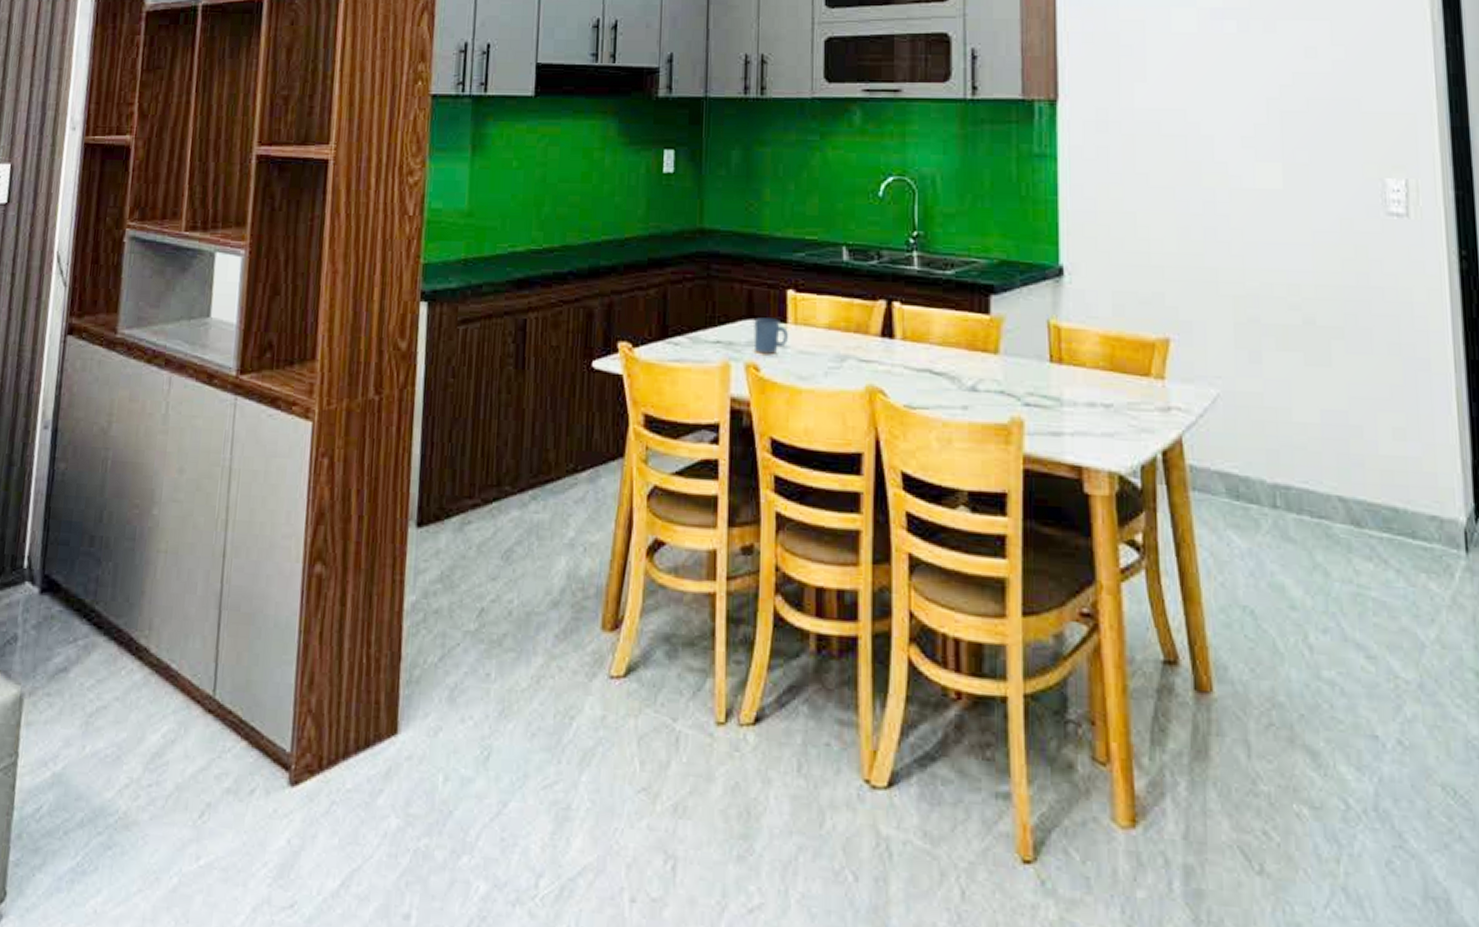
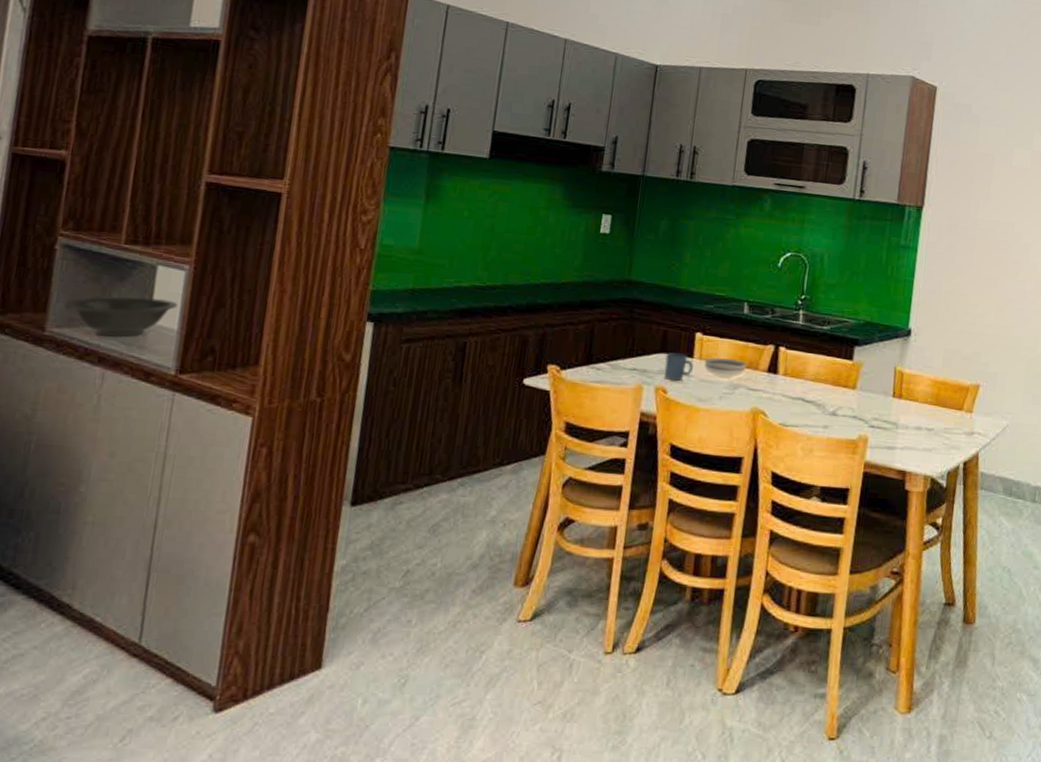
decorative bowl: none [135,288,236,336] -> present [66,297,179,338]
bowl: none [802,320,853,349] -> present [704,357,747,379]

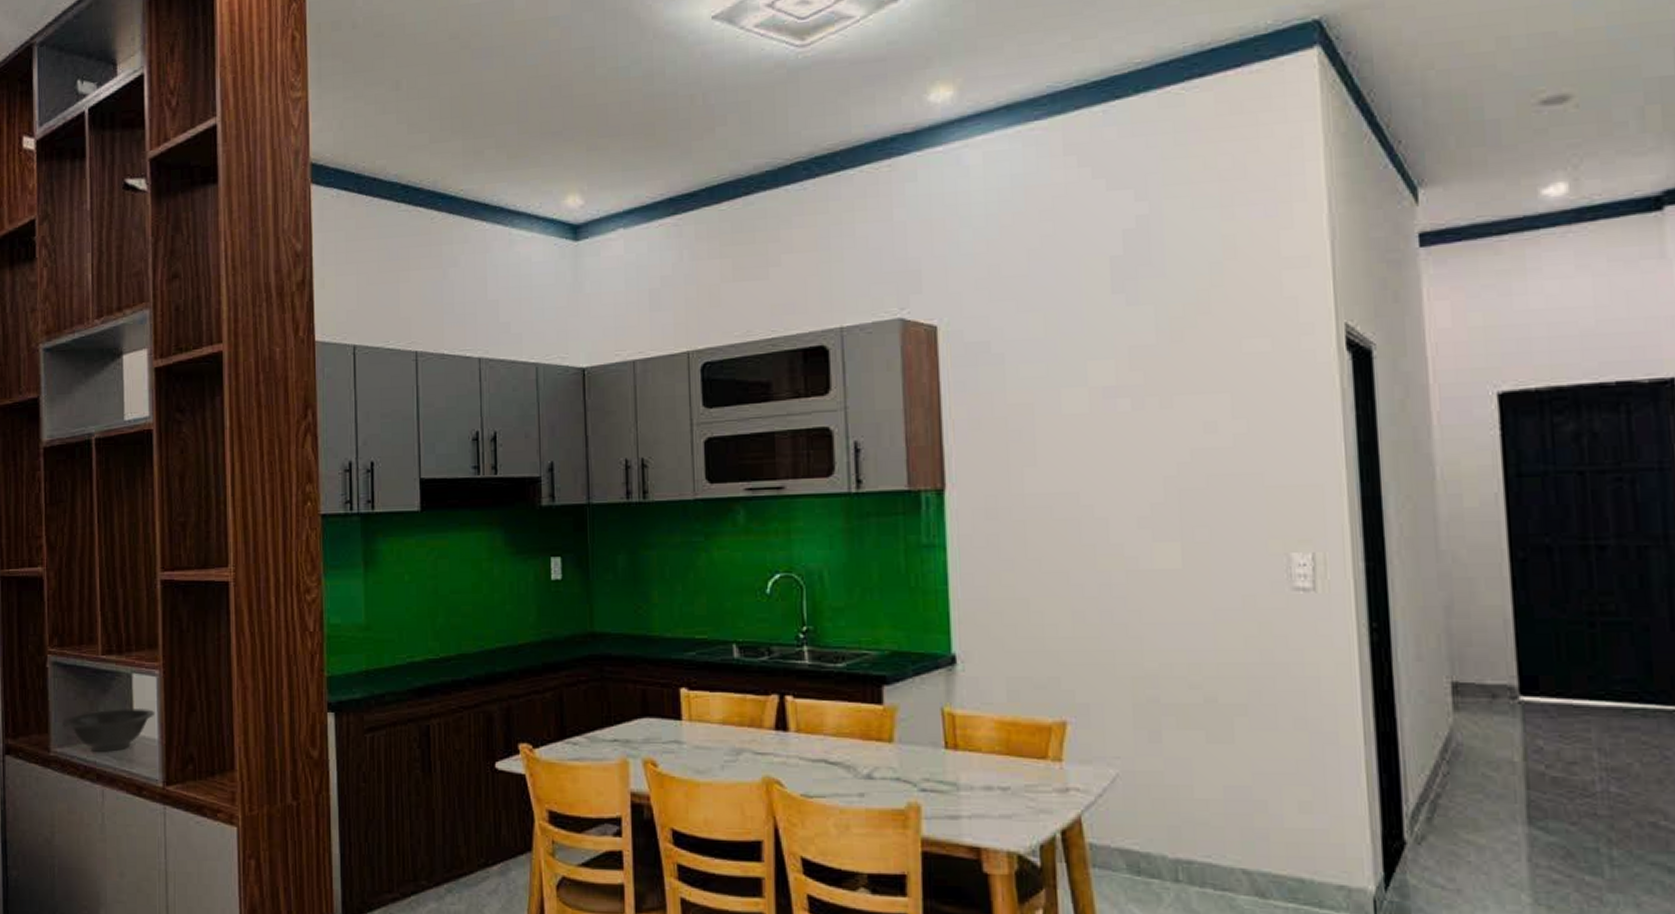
mug: present [663,352,693,381] -> none [648,716,683,750]
bowl: present [704,357,747,379] -> none [696,716,748,743]

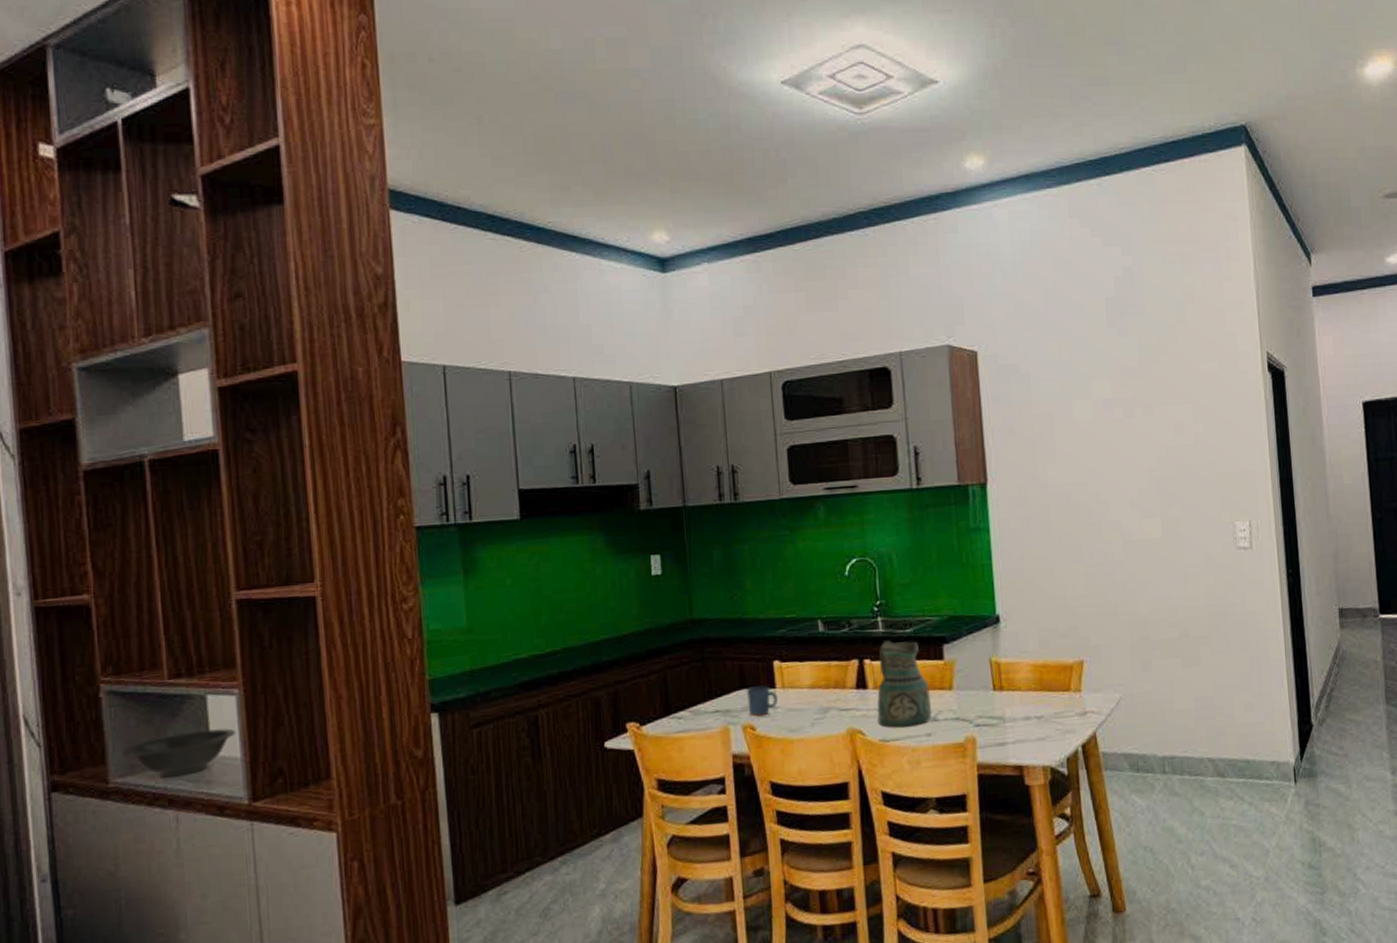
mug: none [648,716,683,750] -> present [746,685,778,716]
ceramic pitcher: none [799,675,866,782] -> present [877,640,931,728]

